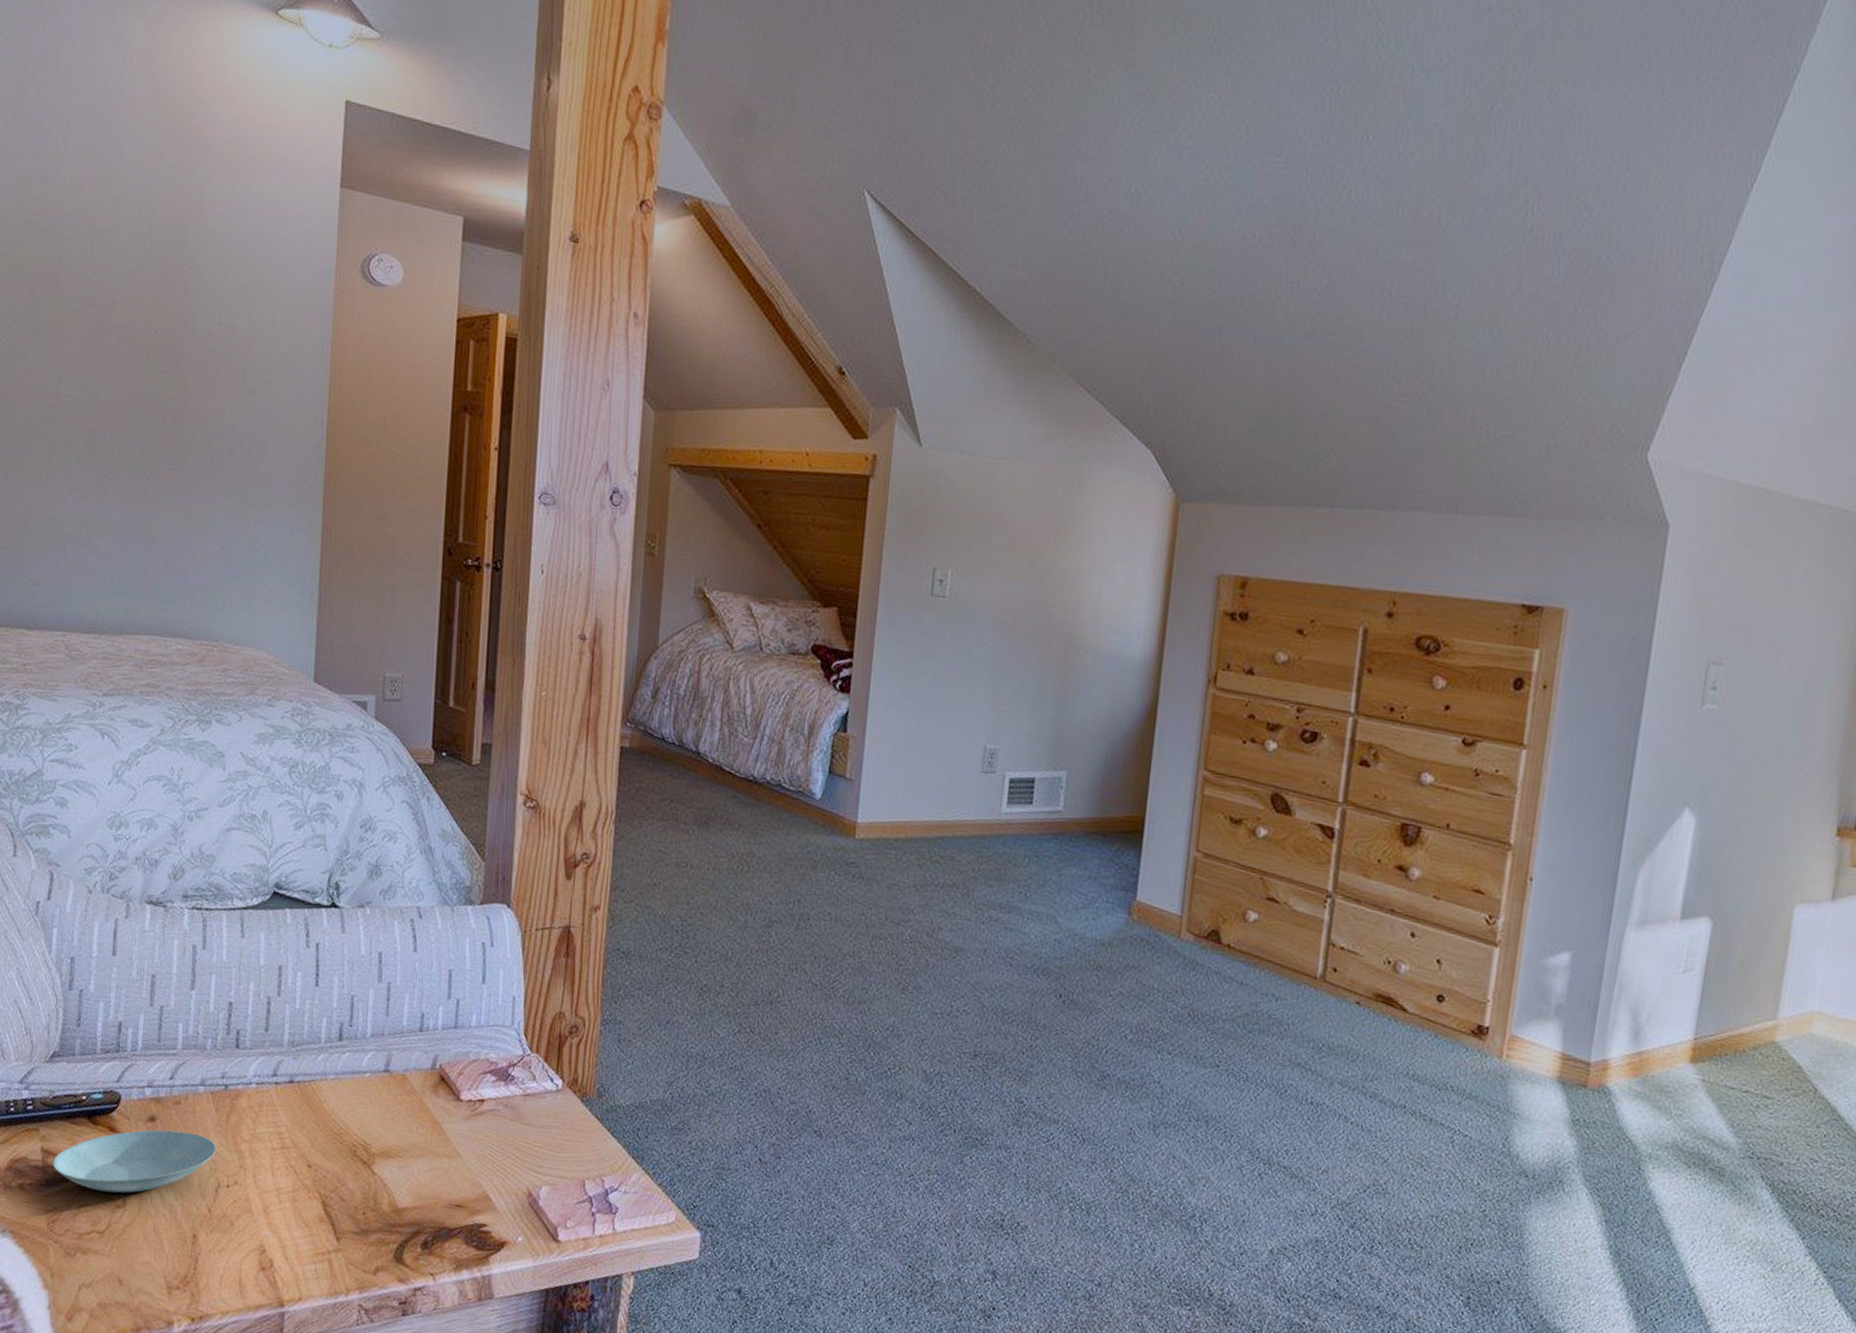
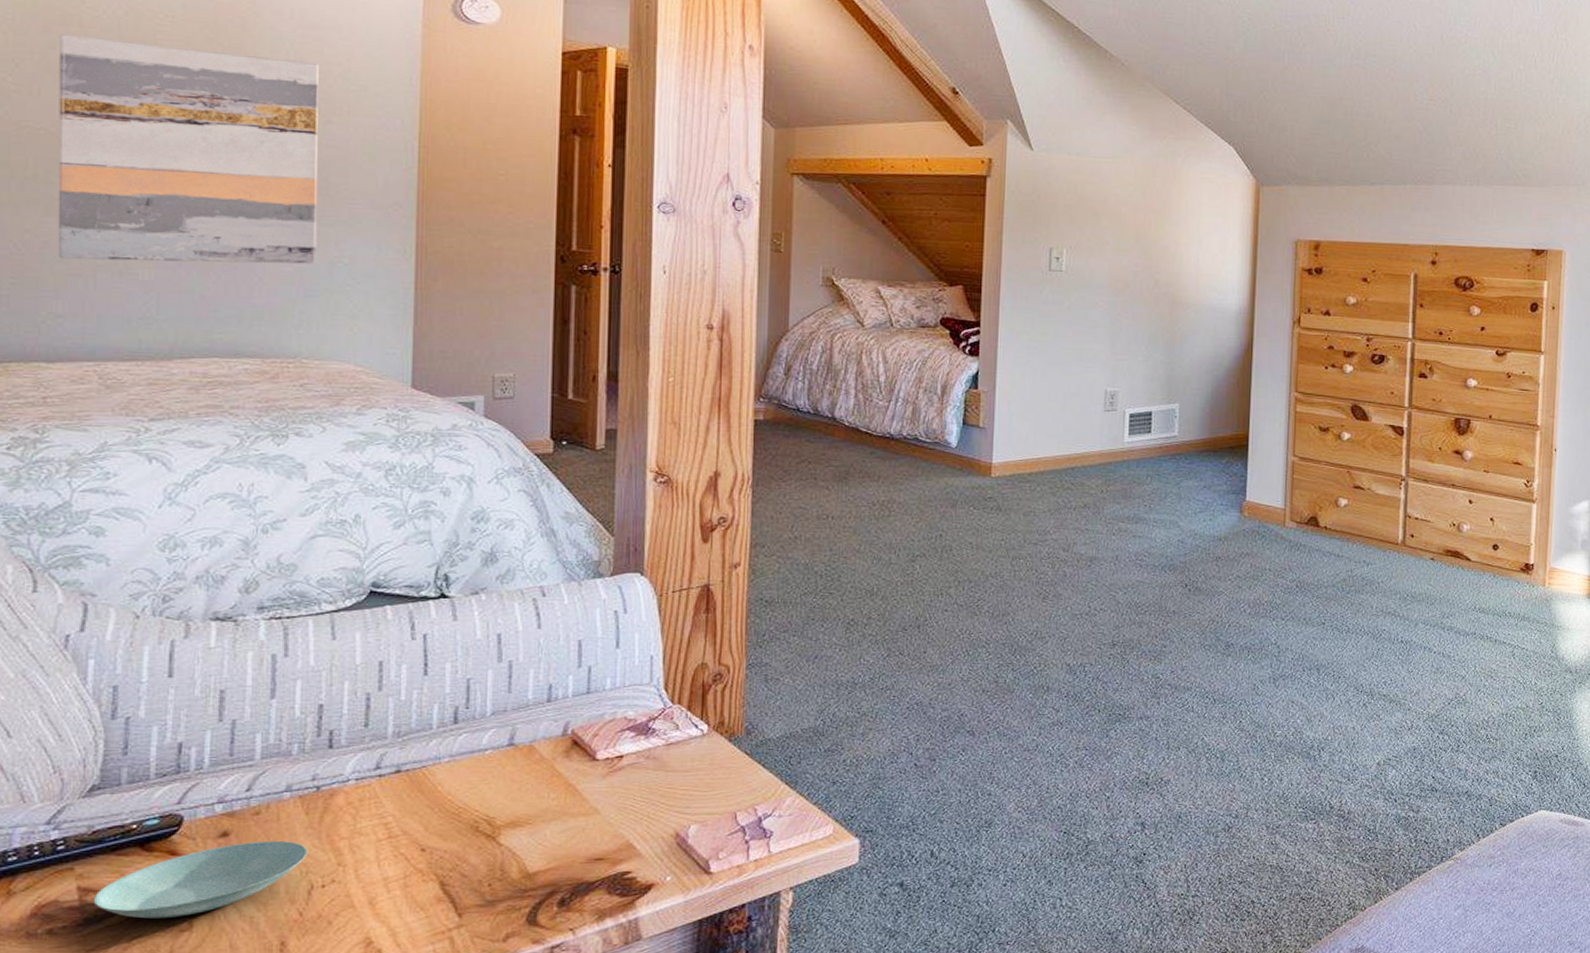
wall art: none [37,295,246,544] -> present [57,34,319,265]

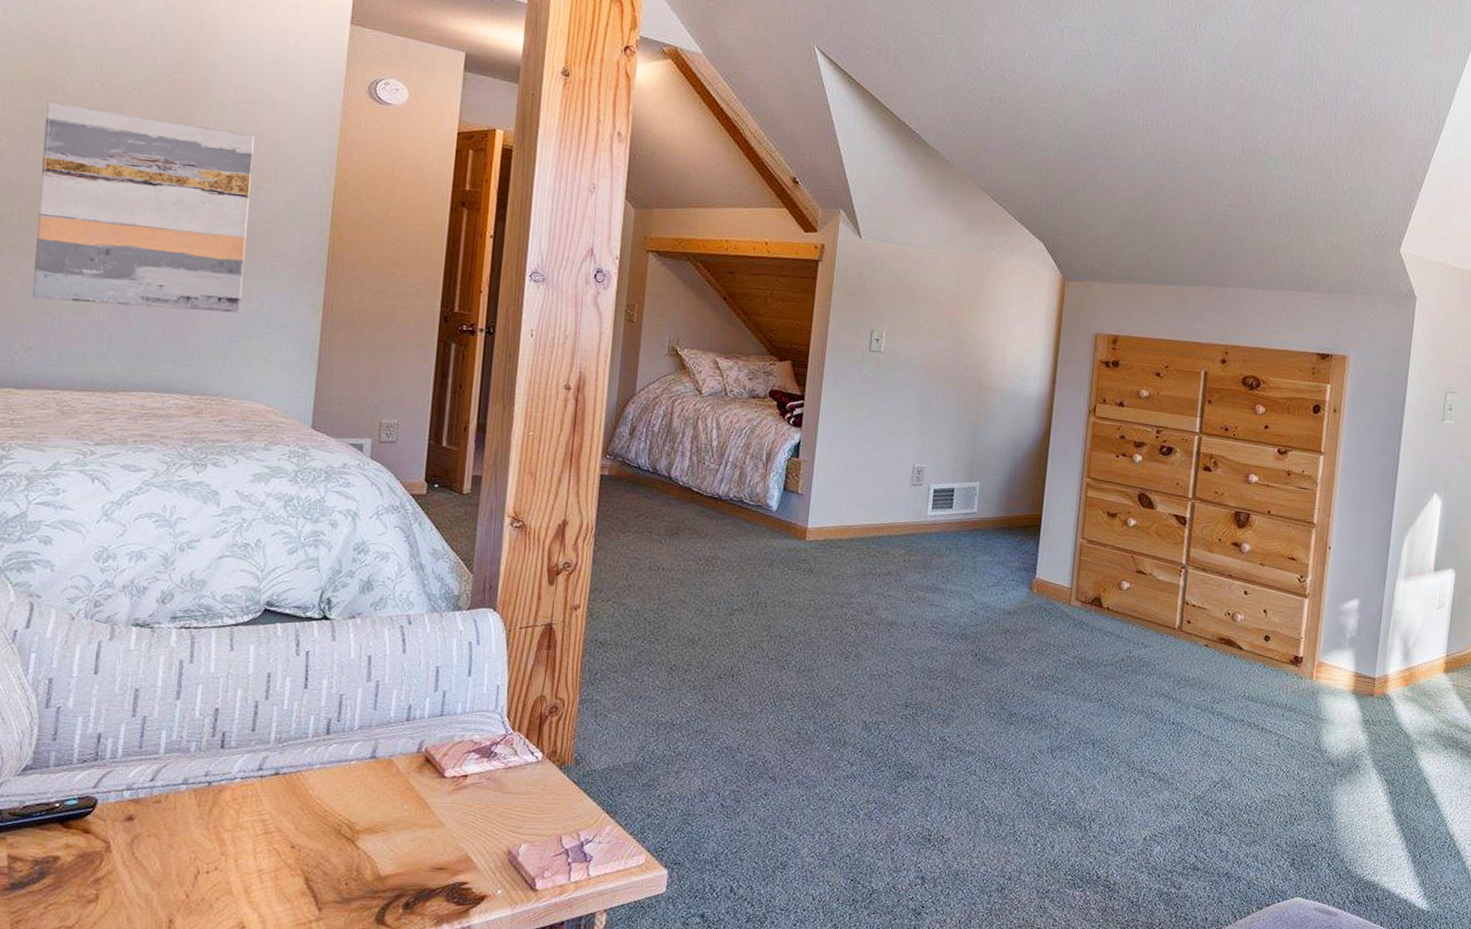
saucer: present [93,840,308,919] -> none [19,827,198,890]

